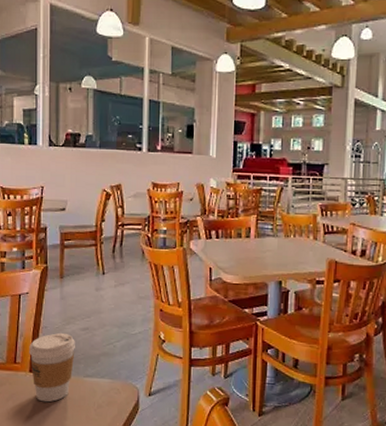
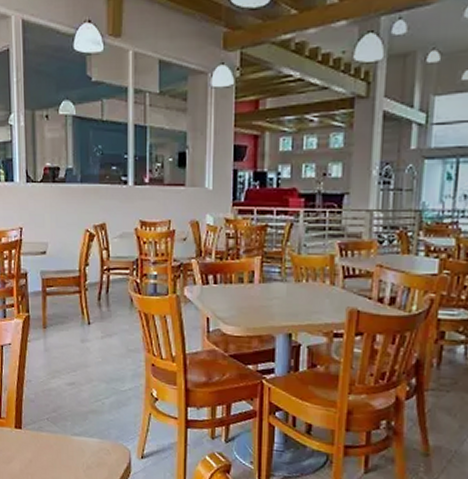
coffee cup: present [29,332,75,403] -> none [13,387,61,461]

